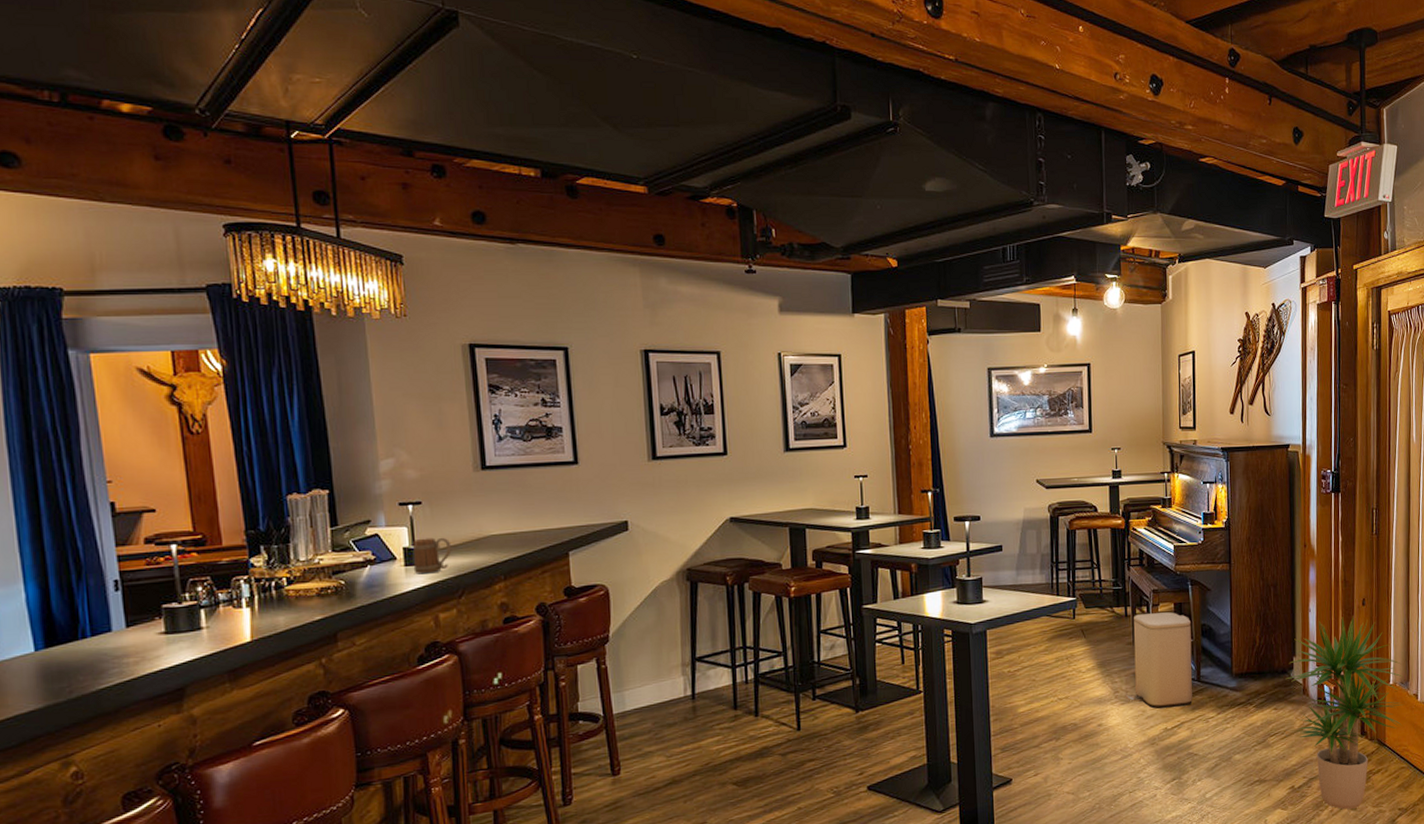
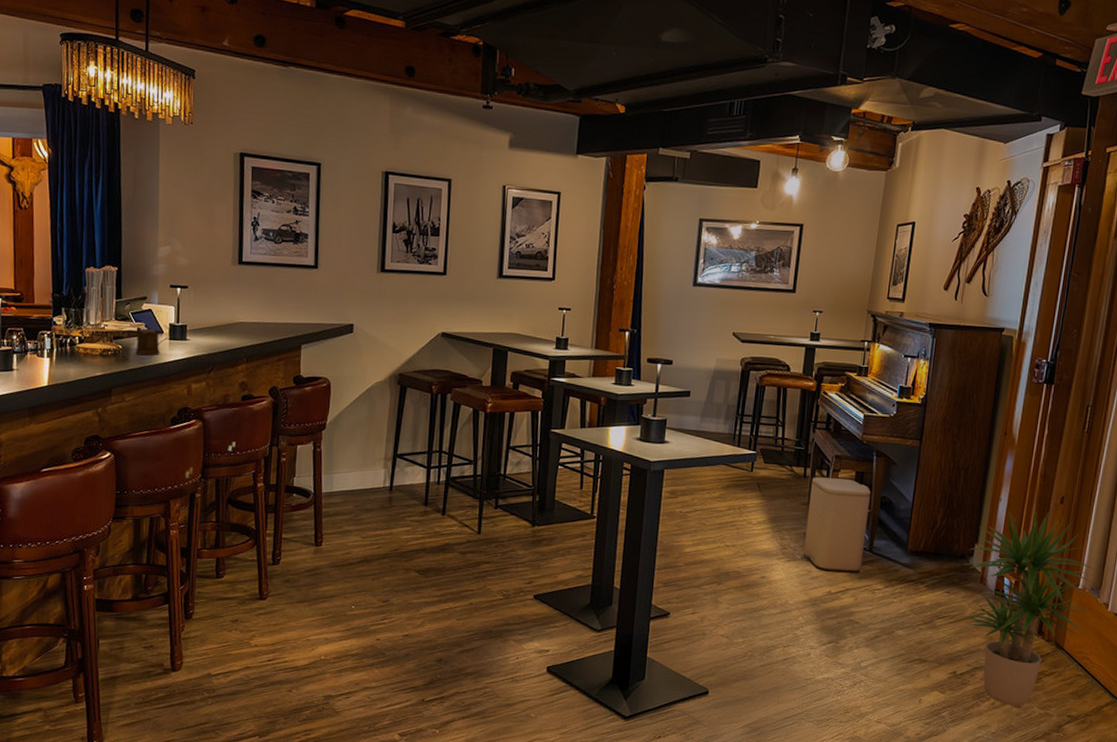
beer mug: none [361,549,405,589] -> present [135,324,170,356]
beer mug: present [413,537,452,575] -> none [175,317,208,349]

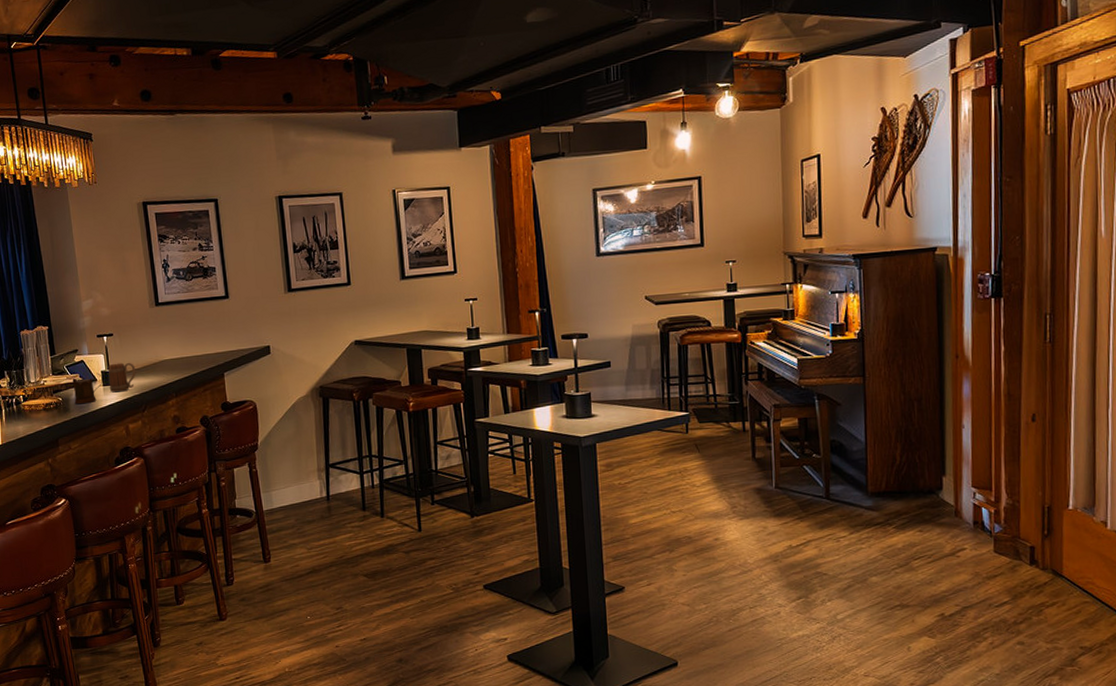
beer mug: none [175,317,208,349] -> present [108,362,136,393]
pedal bin: present [792,477,871,574] -> none [744,427,821,525]
potted plant: present [963,511,1095,706] -> none [933,432,1088,643]

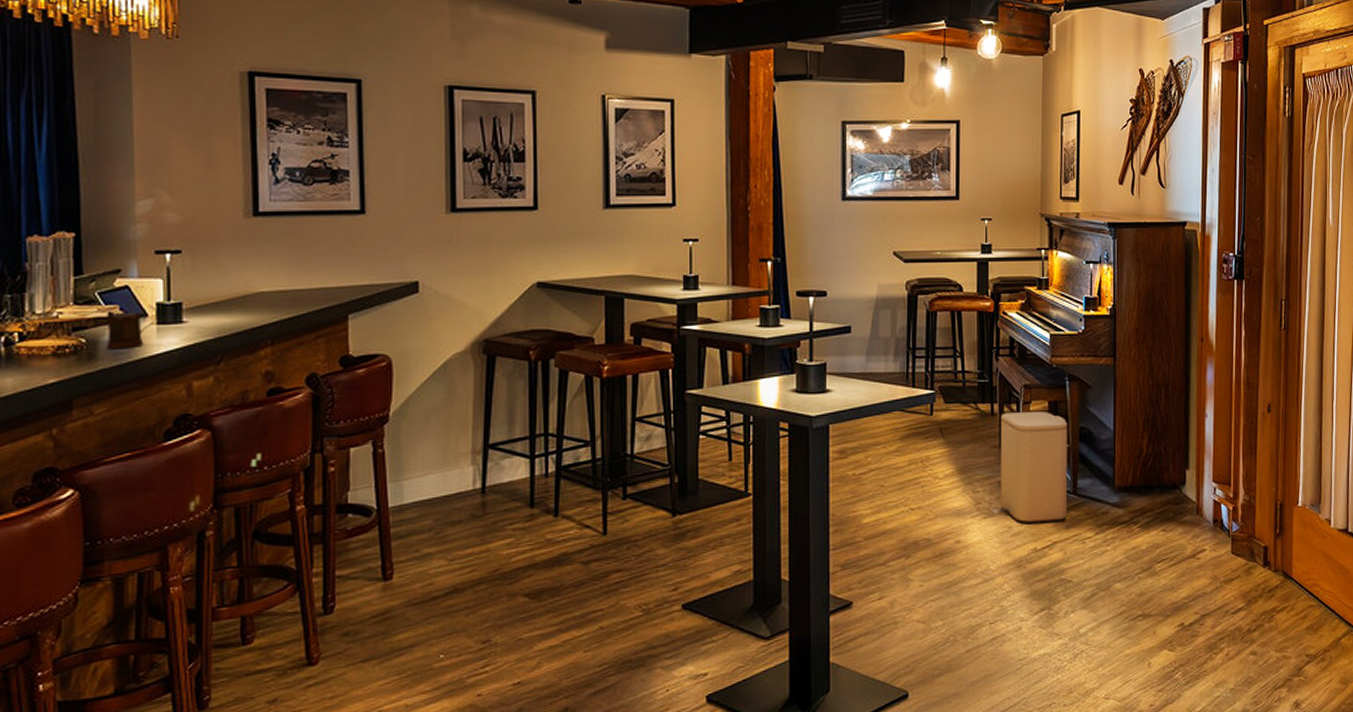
beer mug: present [108,362,136,393] -> none [166,292,213,335]
pedal bin: none [744,427,821,525] -> present [988,411,1068,525]

